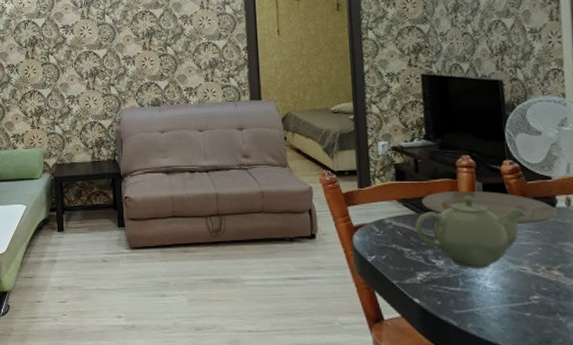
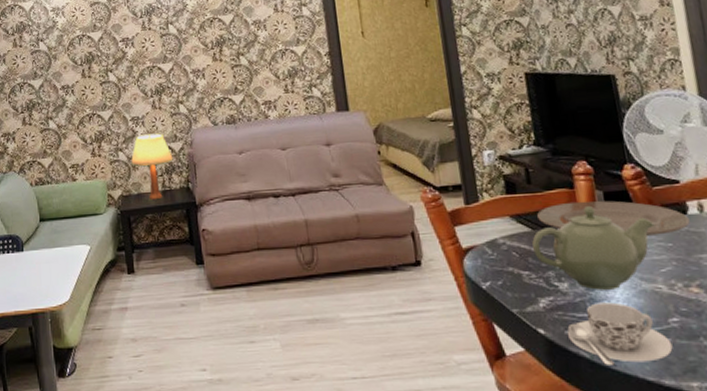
table lamp: none [65,110,103,169] -> present [130,133,174,200]
teacup: none [440,279,532,334] -> present [567,302,673,367]

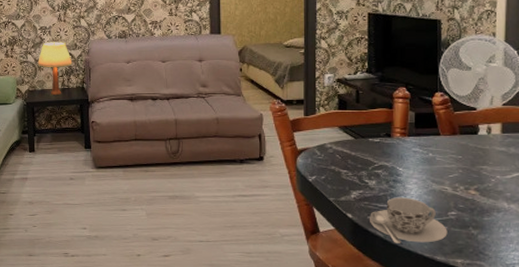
teapot: present [531,206,655,290] -> none [352,124,451,188]
plate: present [536,200,690,236] -> none [359,119,478,149]

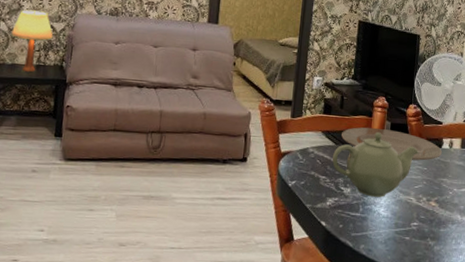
teapot: none [352,124,451,188] -> present [332,132,419,197]
plate: none [359,119,478,149] -> present [340,127,442,161]
teacup: present [370,197,448,245] -> none [341,206,409,255]

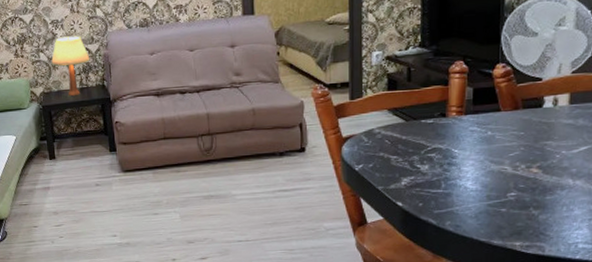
teapot: present [332,132,419,197] -> none [403,101,513,171]
plate: present [340,127,442,161] -> none [411,96,543,126]

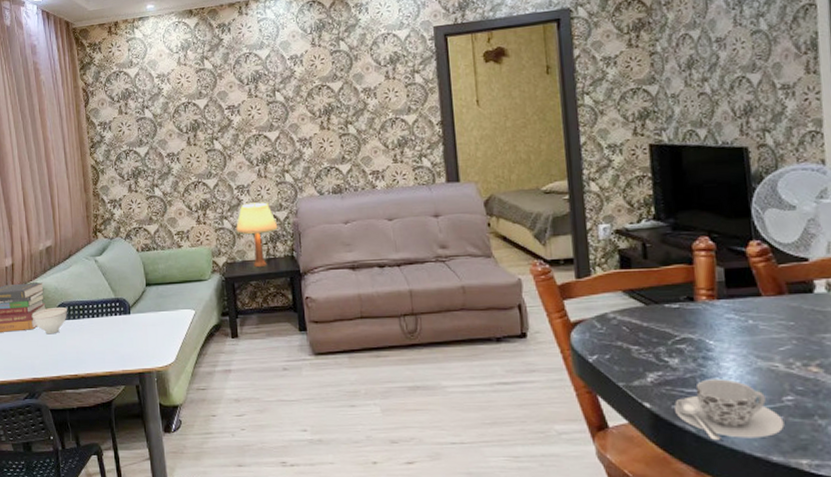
teacup: none [422,180,506,231] -> present [674,379,785,441]

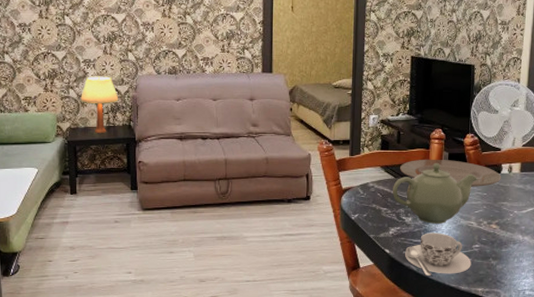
teapot: none [643,283,777,367] -> present [392,163,478,224]
plate: none [650,277,816,314] -> present [399,159,501,187]

